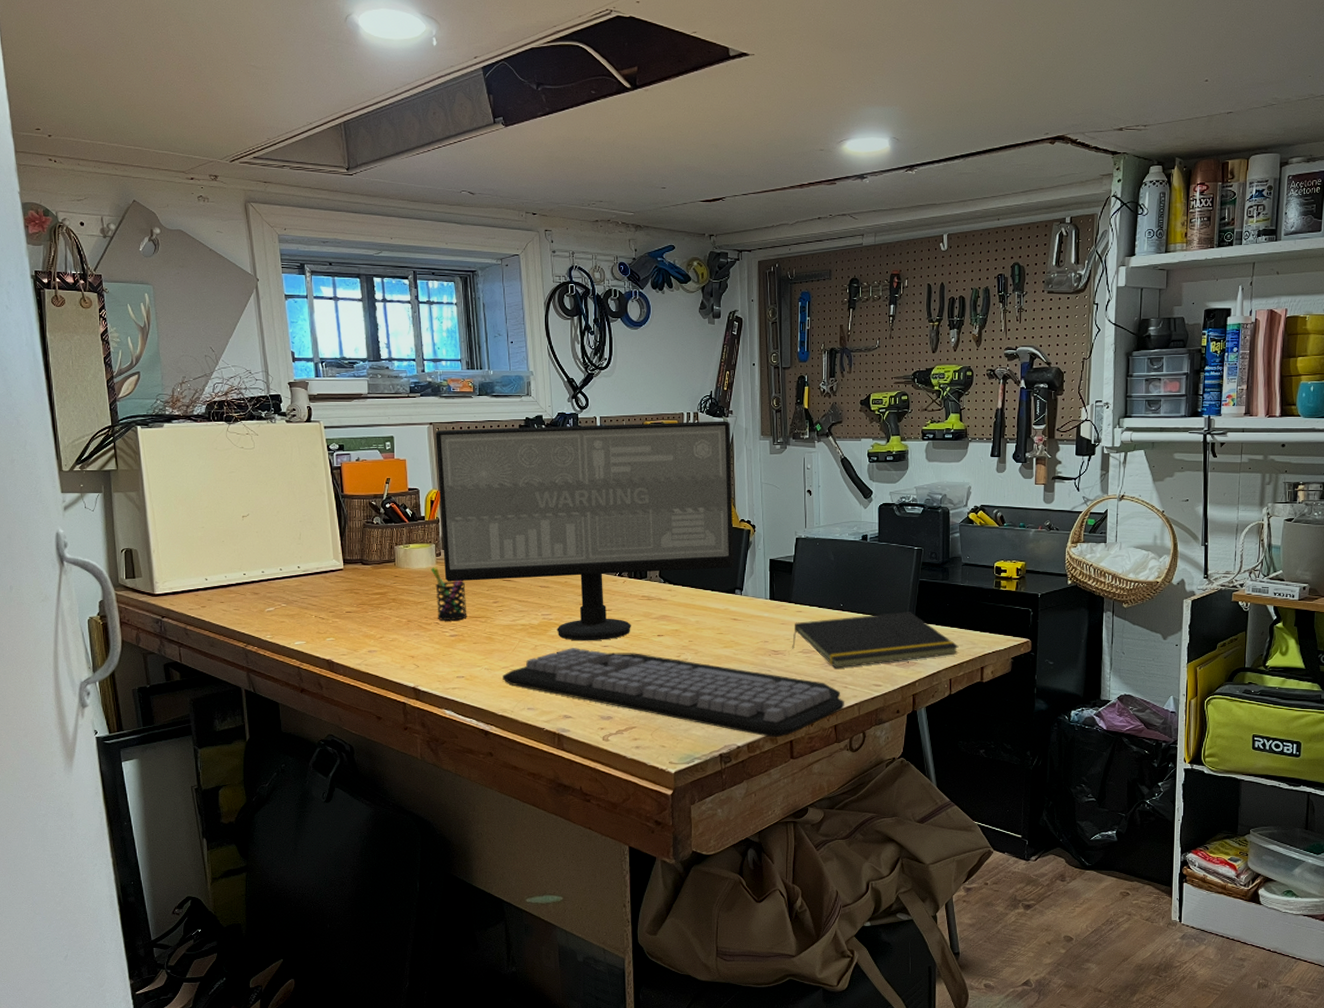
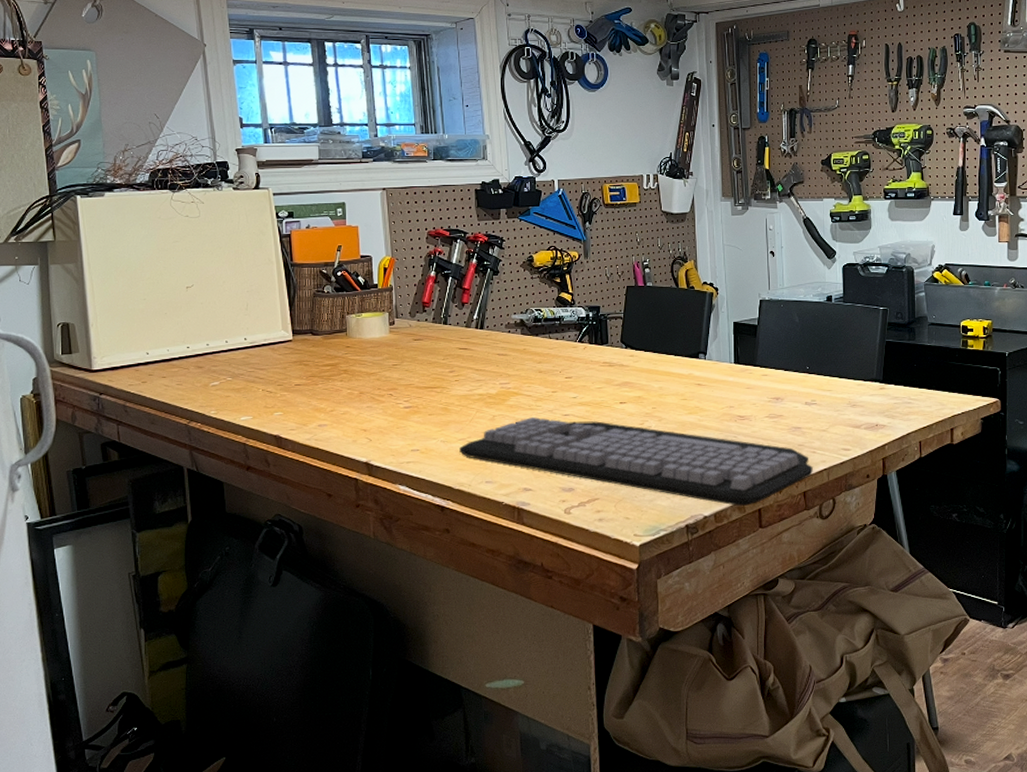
pen holder: present [431,567,467,620] -> none [384,336,422,391]
computer monitor: present [435,421,734,641] -> none [389,182,698,410]
notepad: present [792,612,959,668] -> none [758,373,928,433]

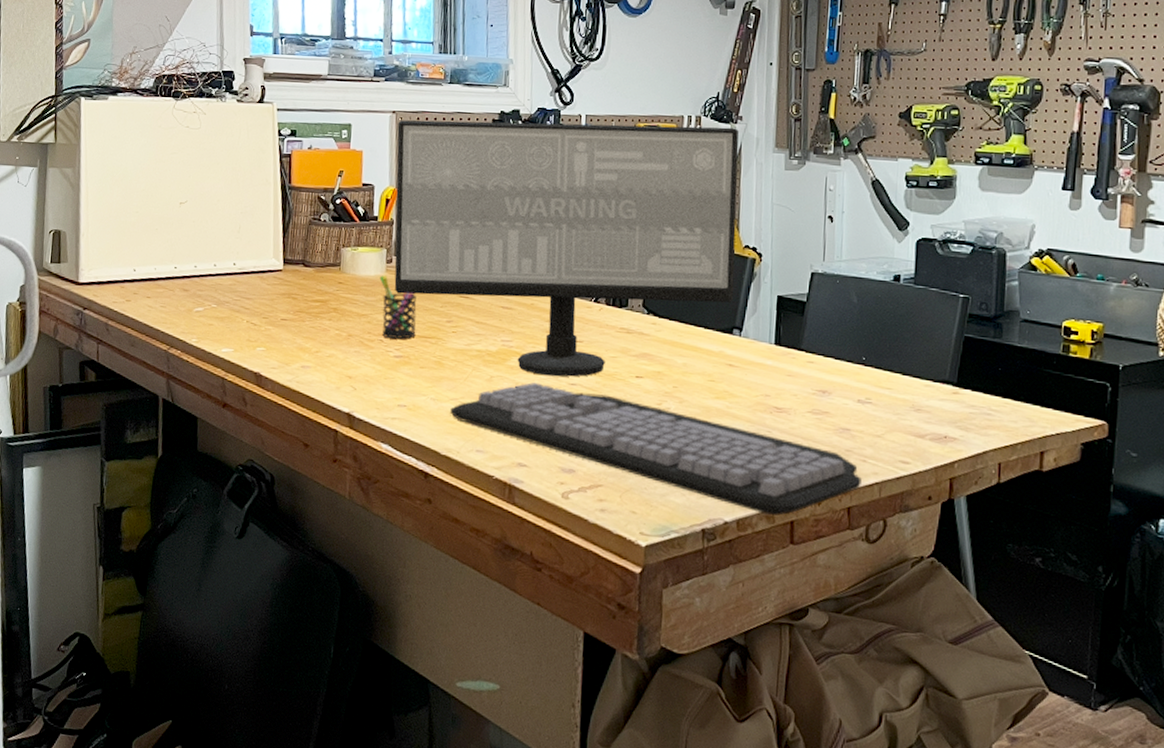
pen holder: none [384,336,422,391] -> present [379,275,417,339]
computer monitor: none [389,182,698,410] -> present [394,120,739,377]

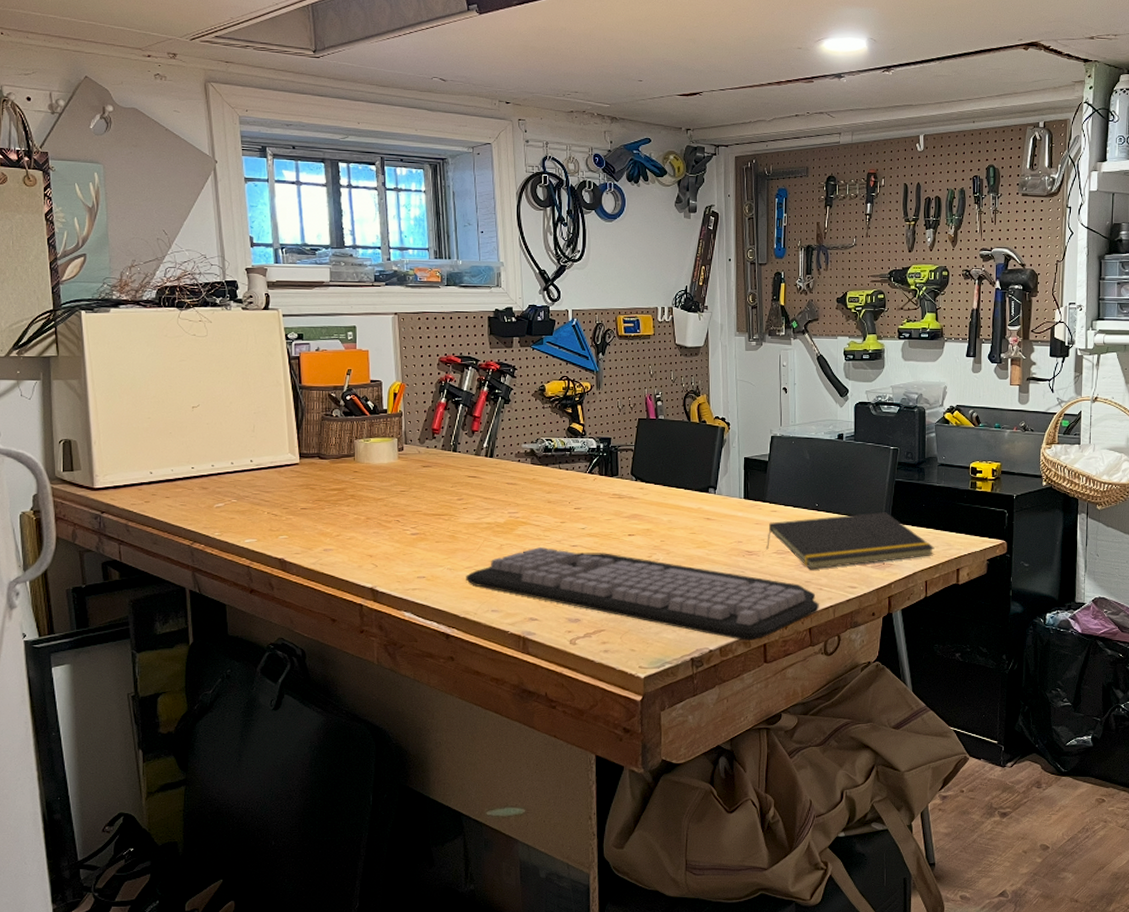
pen holder: present [379,275,417,339] -> none [392,462,430,518]
computer monitor: present [394,120,739,377] -> none [400,316,708,541]
notepad: none [799,373,1012,437] -> present [766,512,935,570]

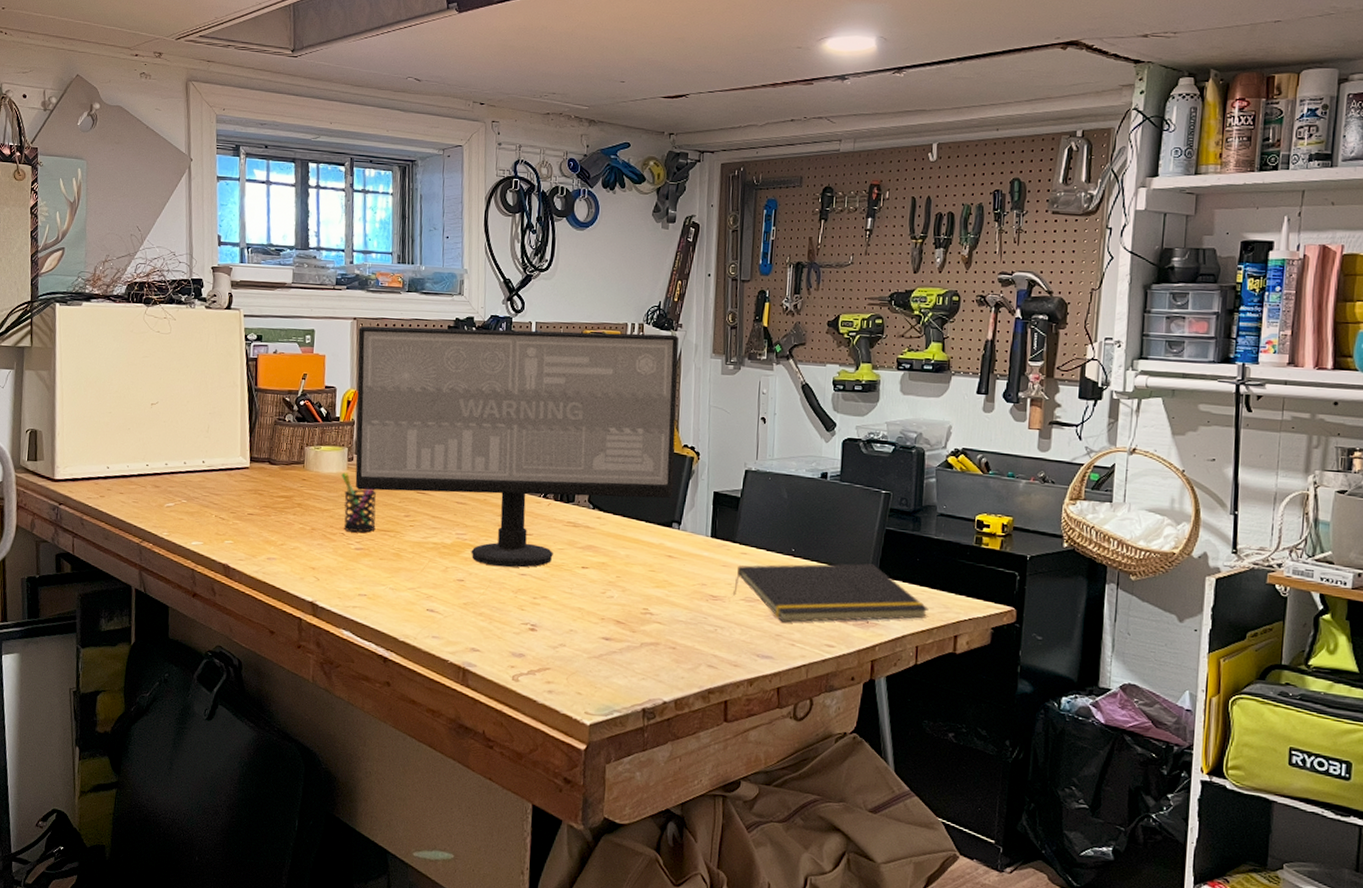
pen holder: none [392,462,430,518] -> present [341,472,376,532]
computer monitor: none [400,316,708,541] -> present [355,326,679,568]
keyboard: present [466,547,819,640] -> none [408,573,790,696]

